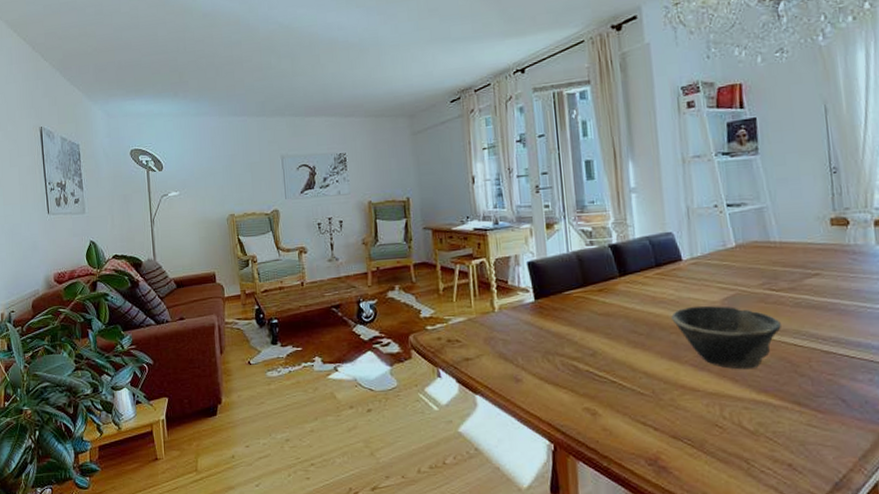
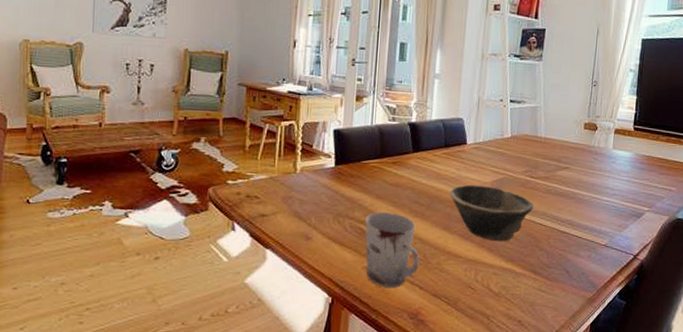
cup: none [577,345,649,430] -> present [365,212,420,287]

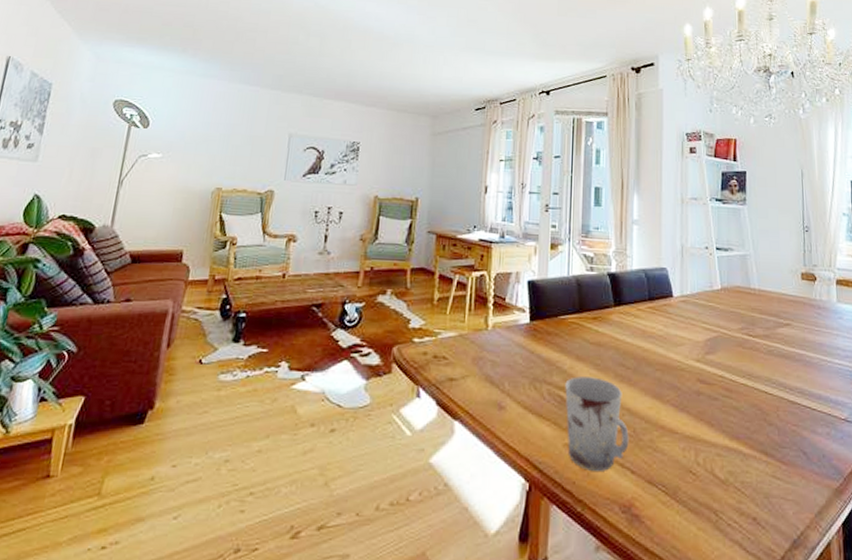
bowl: present [450,184,533,242] -> none [658,344,755,414]

